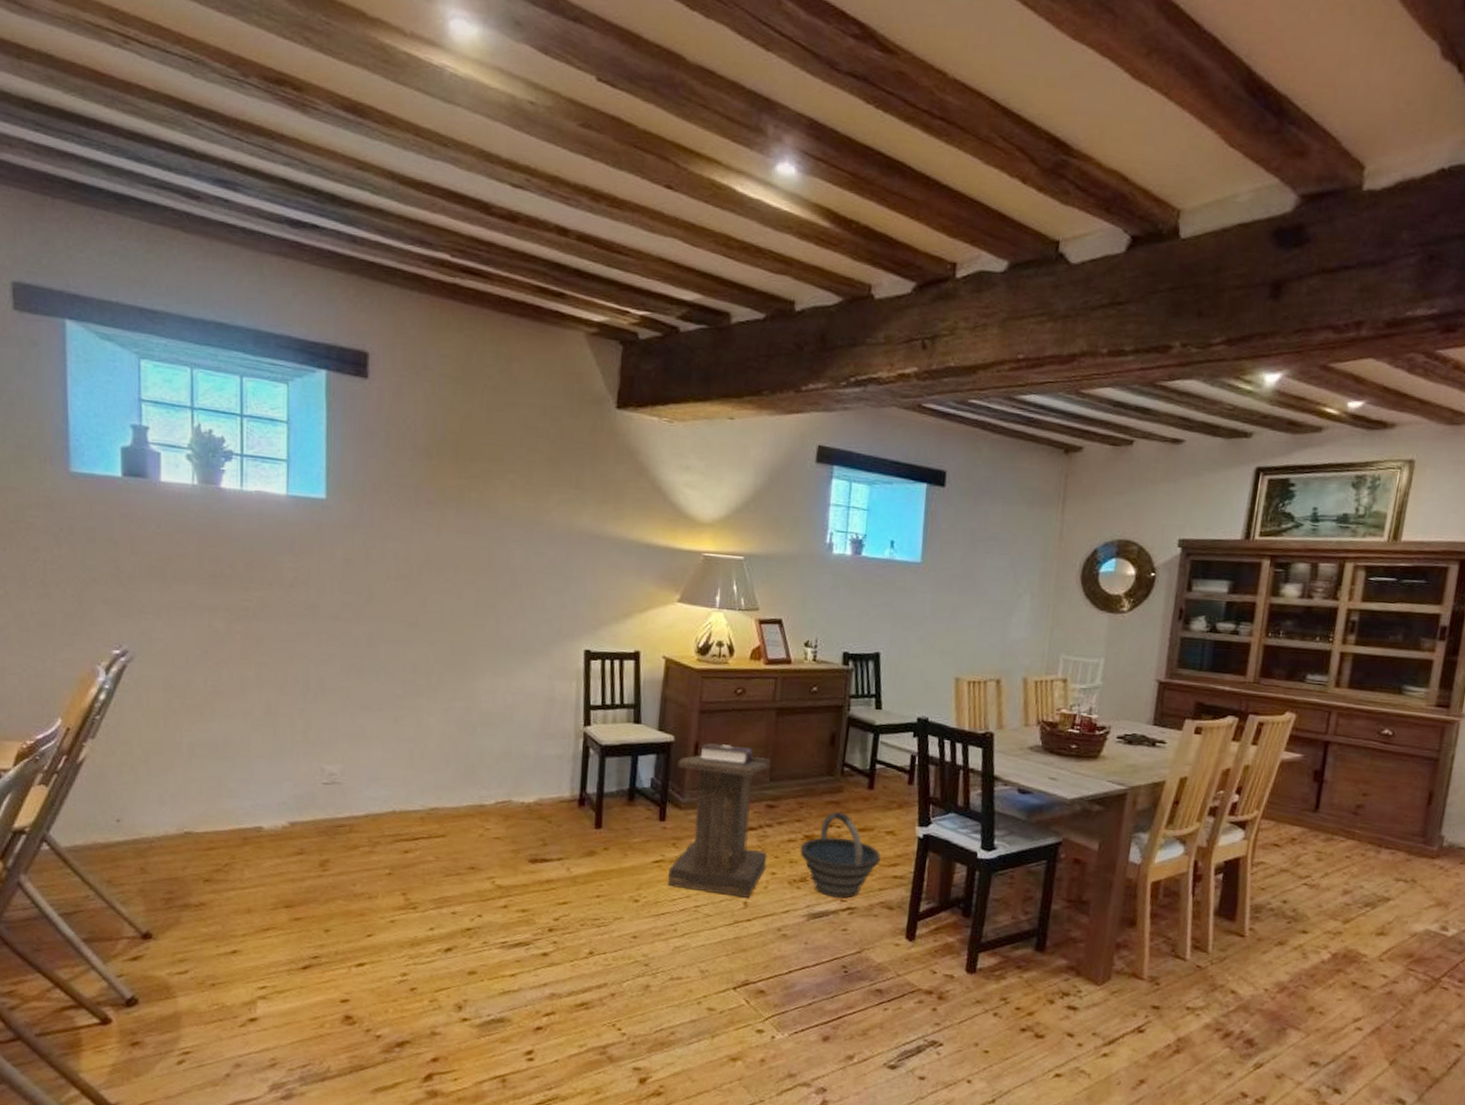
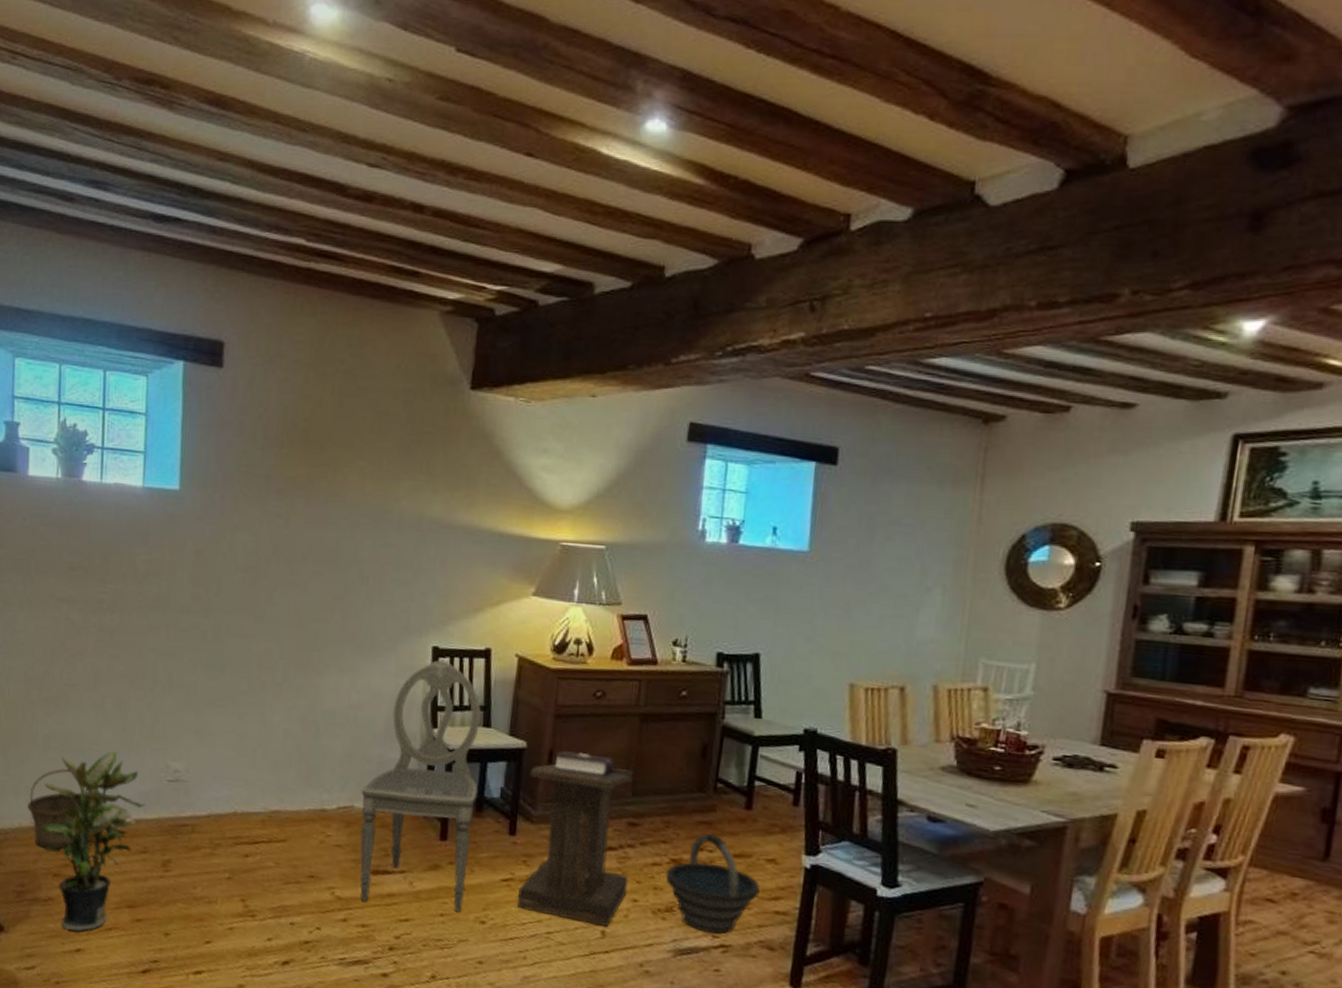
basket: none [174,776,254,855] -> present [28,769,102,849]
potted plant: none [190,757,301,934] -> present [42,752,146,932]
dining chair: none [518,662,631,893] -> present [359,659,481,912]

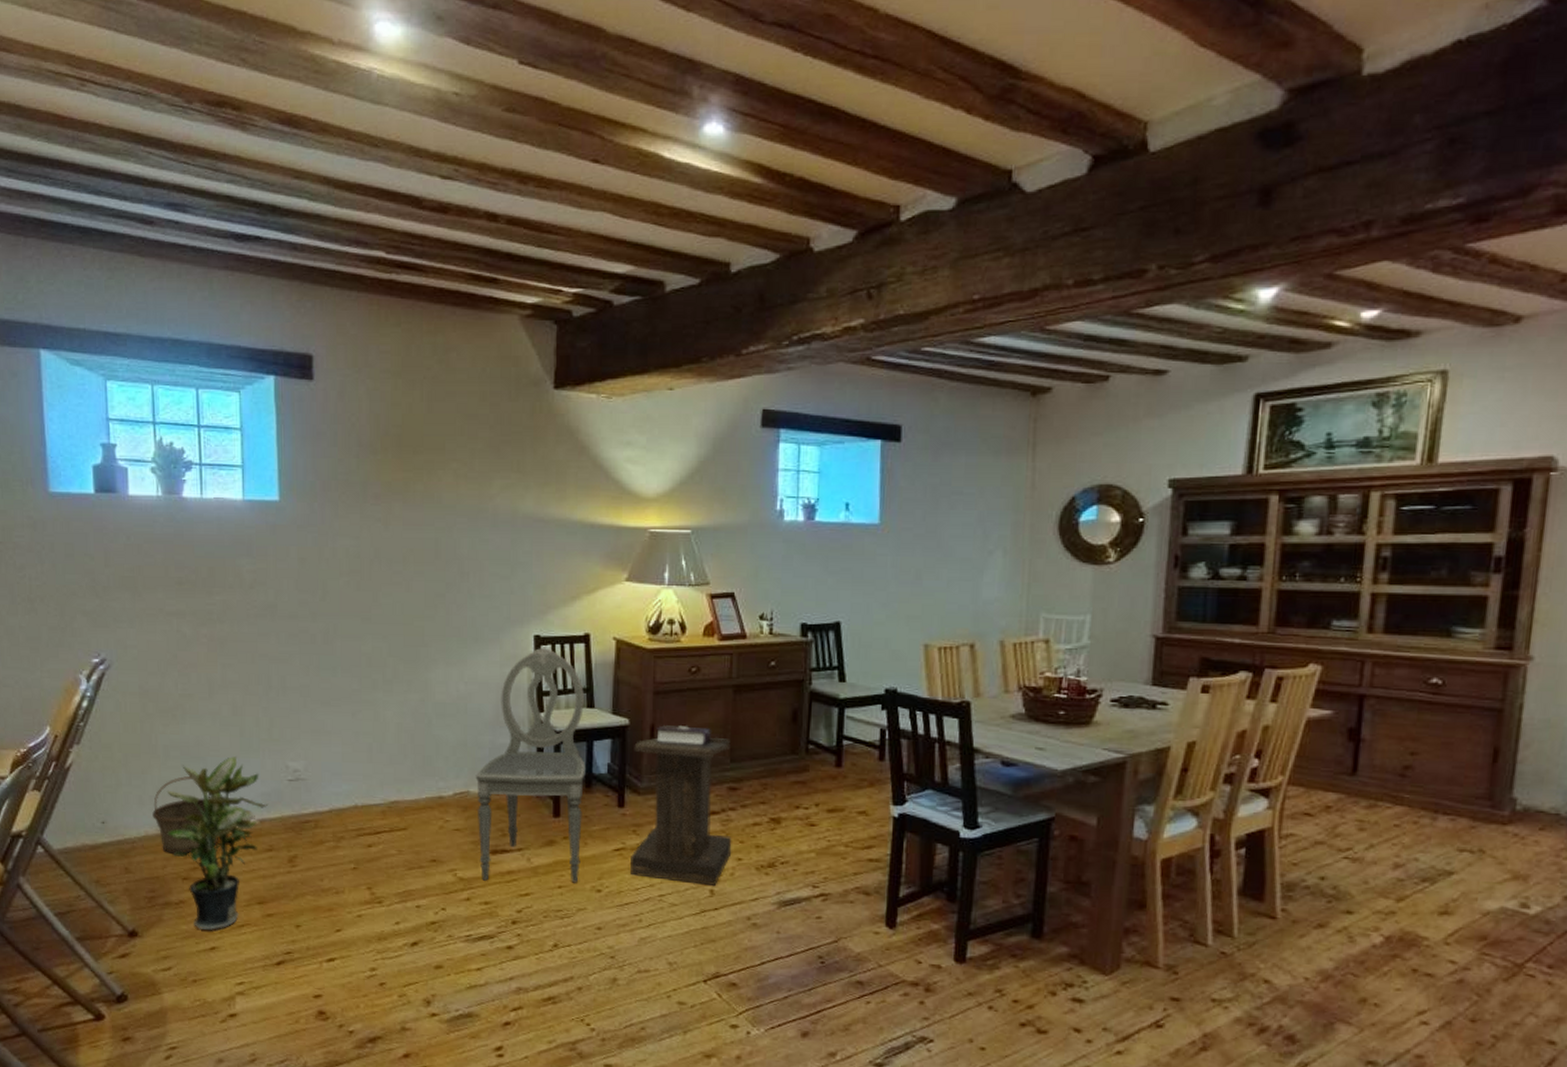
bucket: present [665,833,760,934] -> none [766,792,853,884]

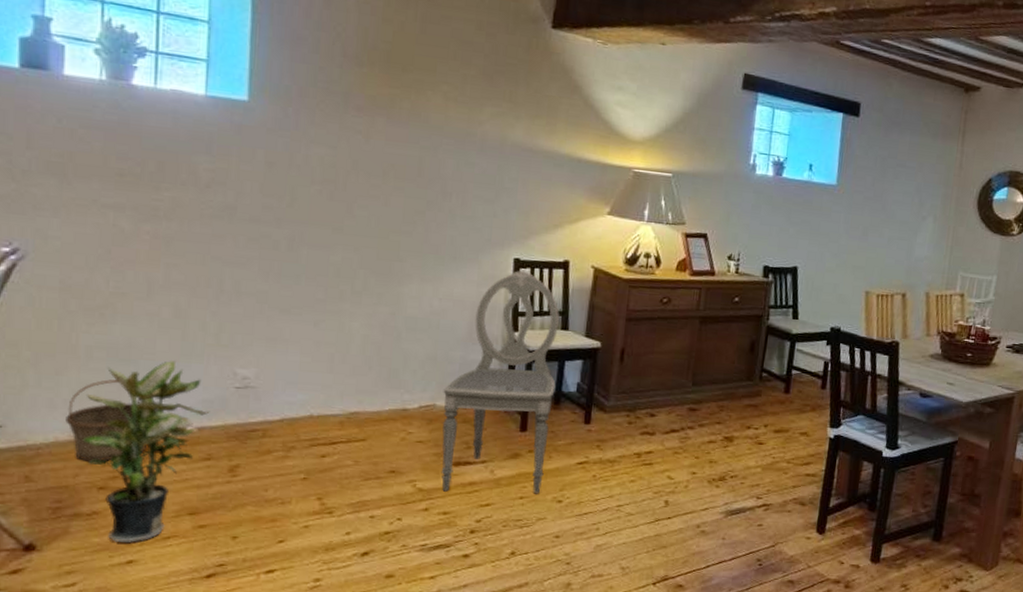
lectern: present [630,725,732,887] -> none [591,349,694,498]

